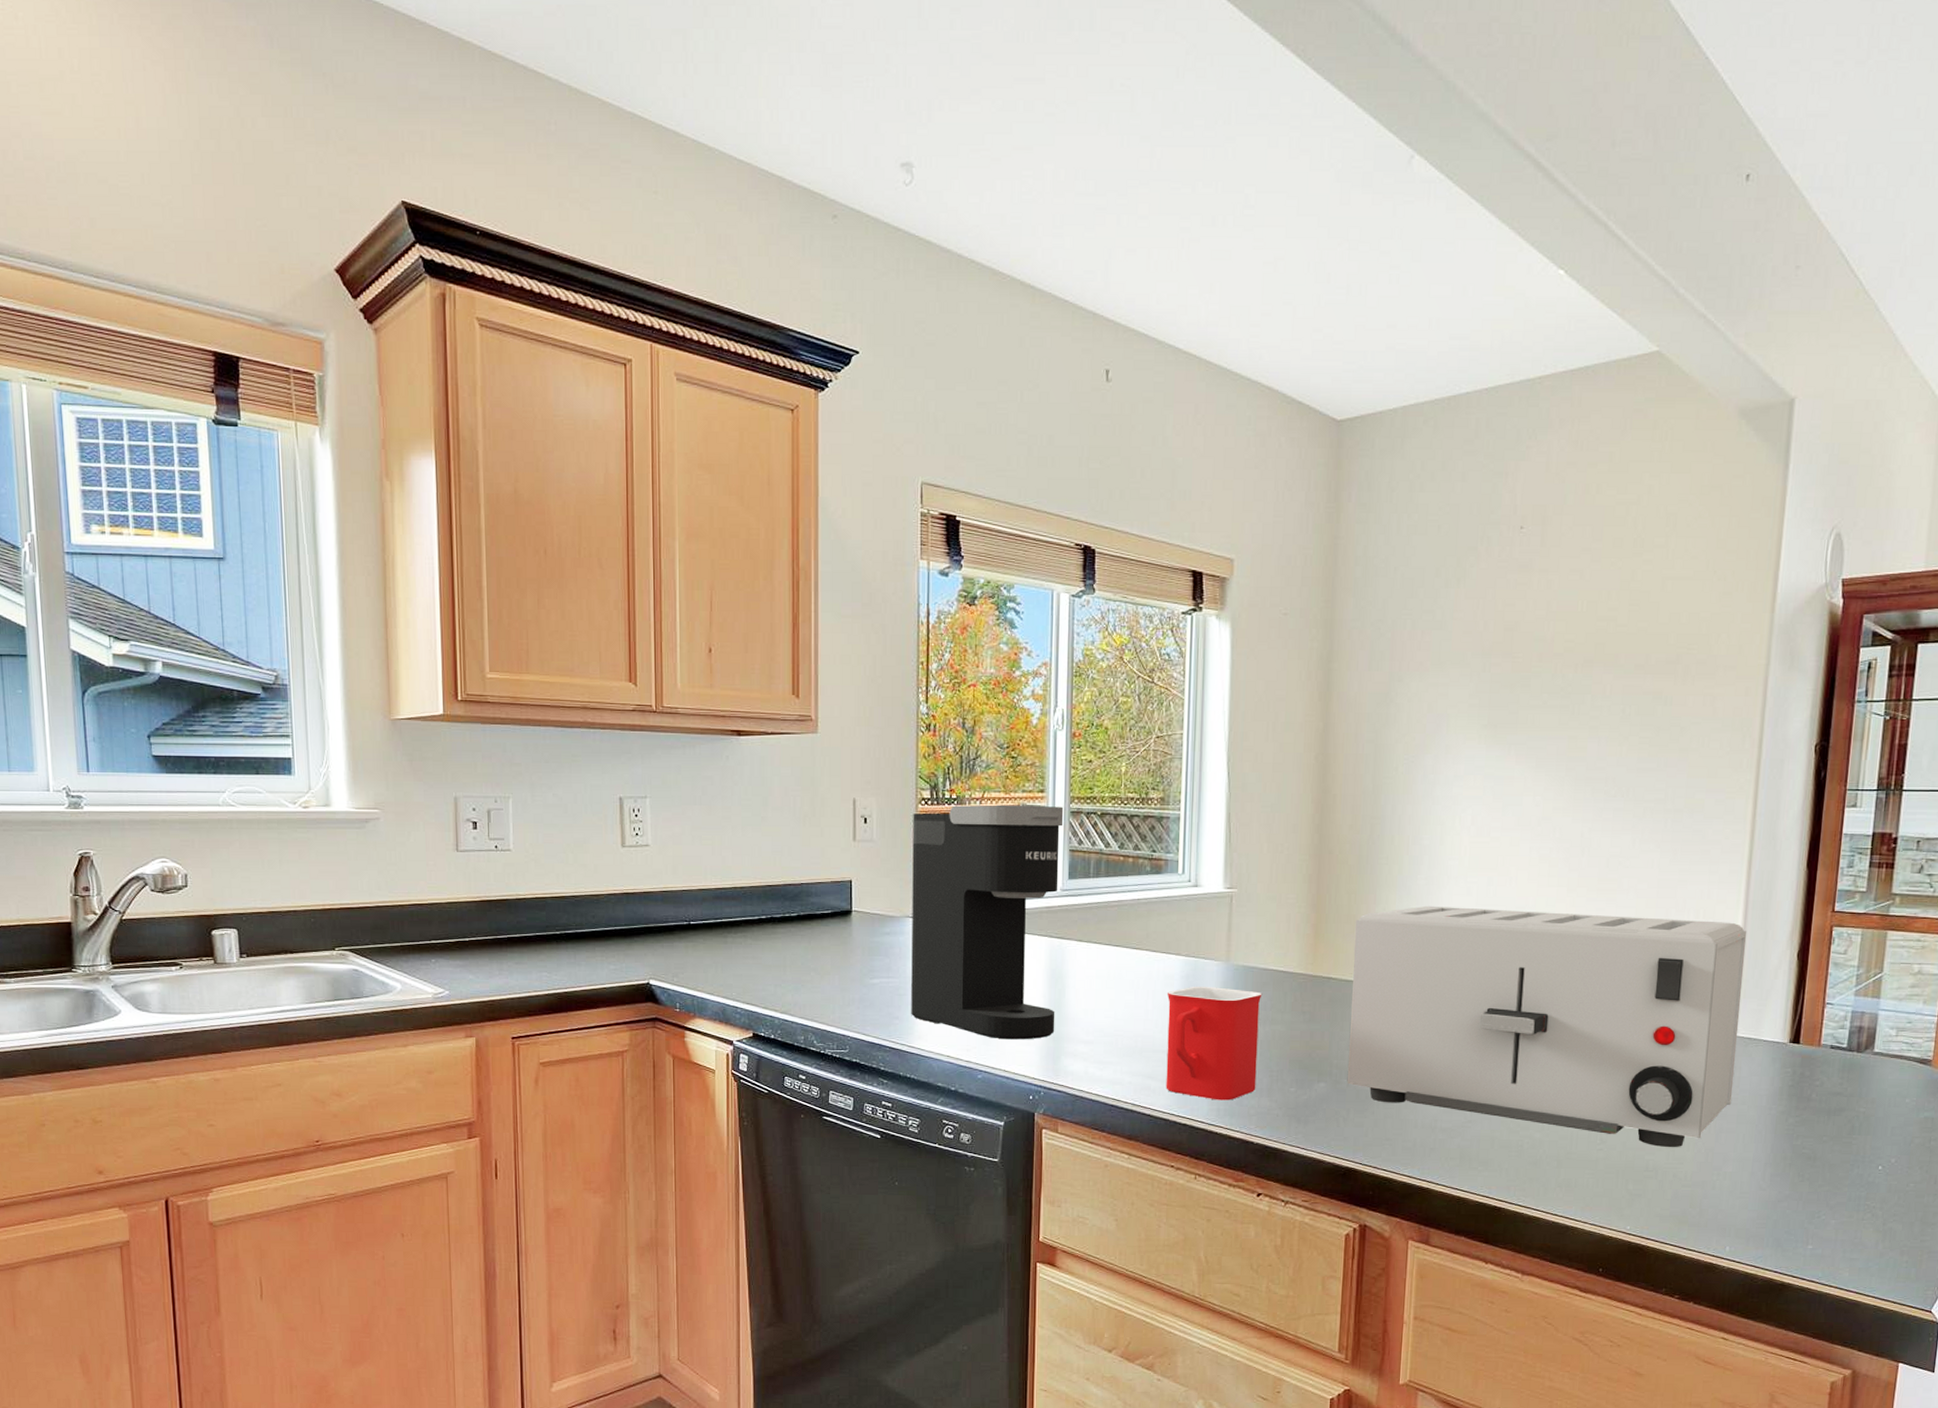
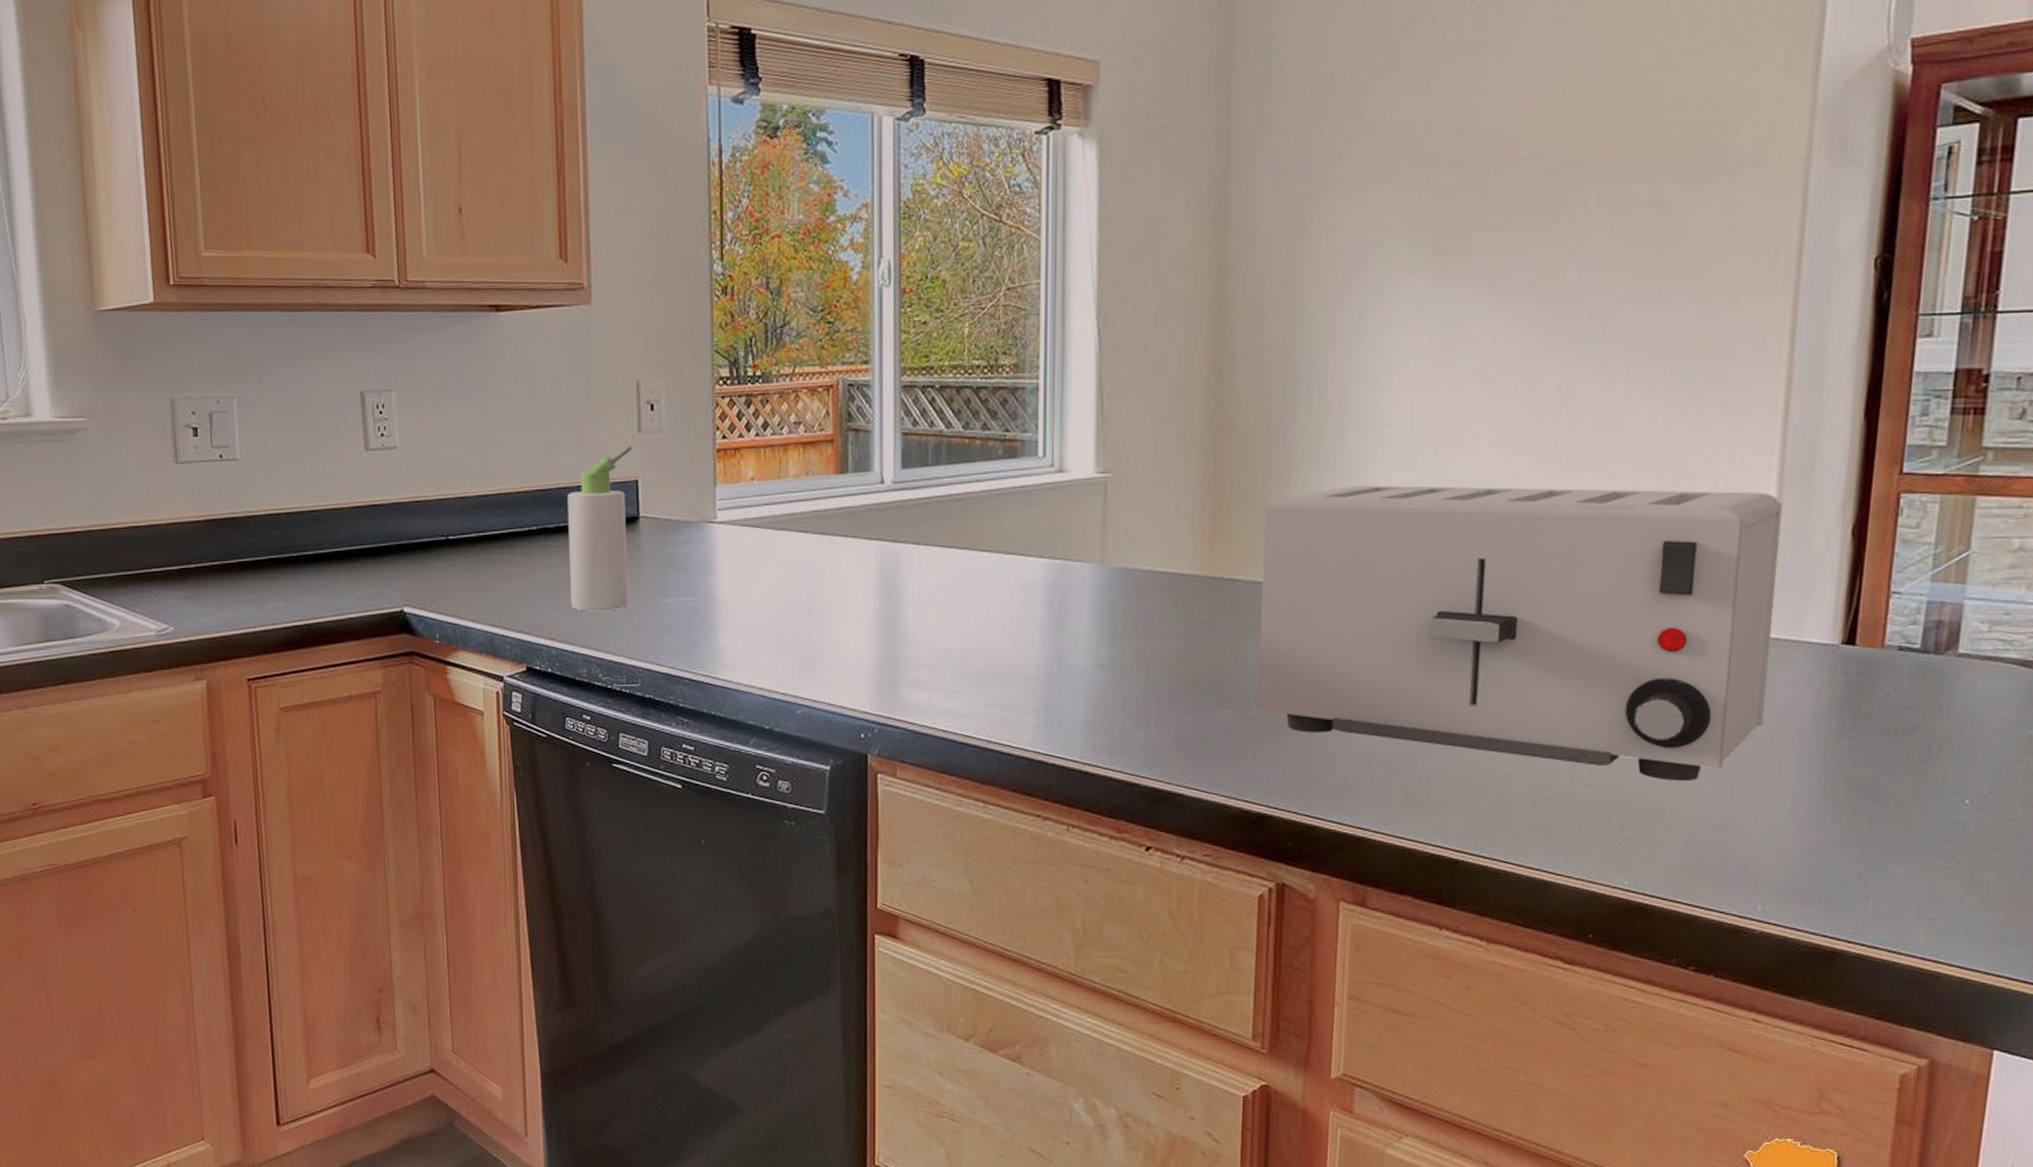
bottle: none [792,851,848,989] -> present [567,445,632,612]
coffee maker: present [911,804,1064,1040] -> none [709,379,894,667]
mug: present [1166,986,1262,1101] -> none [1027,594,1147,734]

